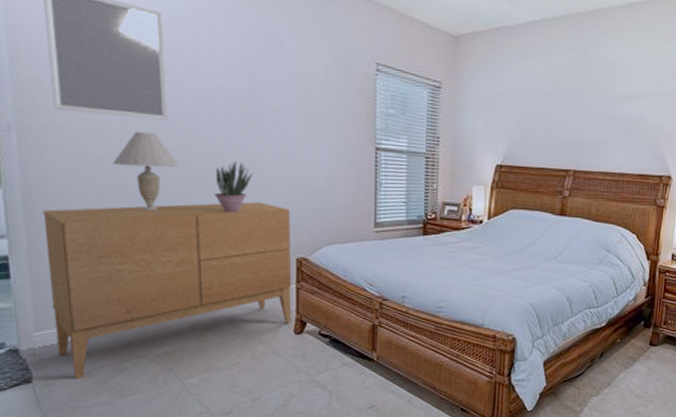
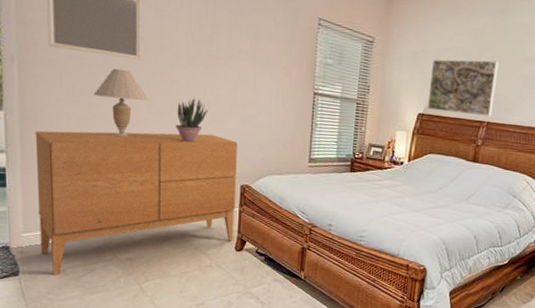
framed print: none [506,102,582,165] -> present [428,59,499,117]

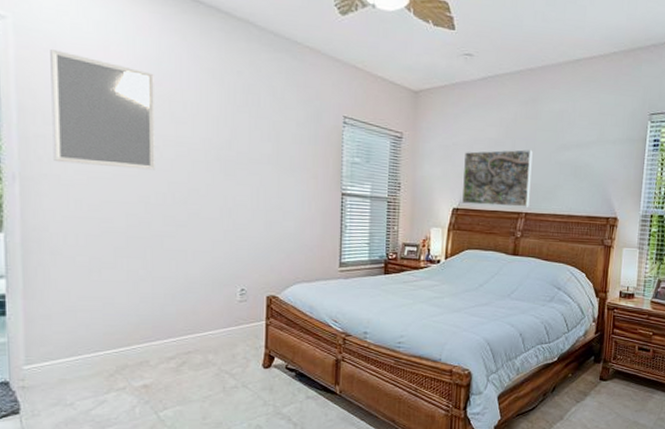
sideboard: present [35,130,238,276] -> none [38,243,262,411]
table lamp: present [93,68,148,138] -> none [103,180,163,253]
potted plant: present [175,98,207,143] -> none [194,206,228,254]

